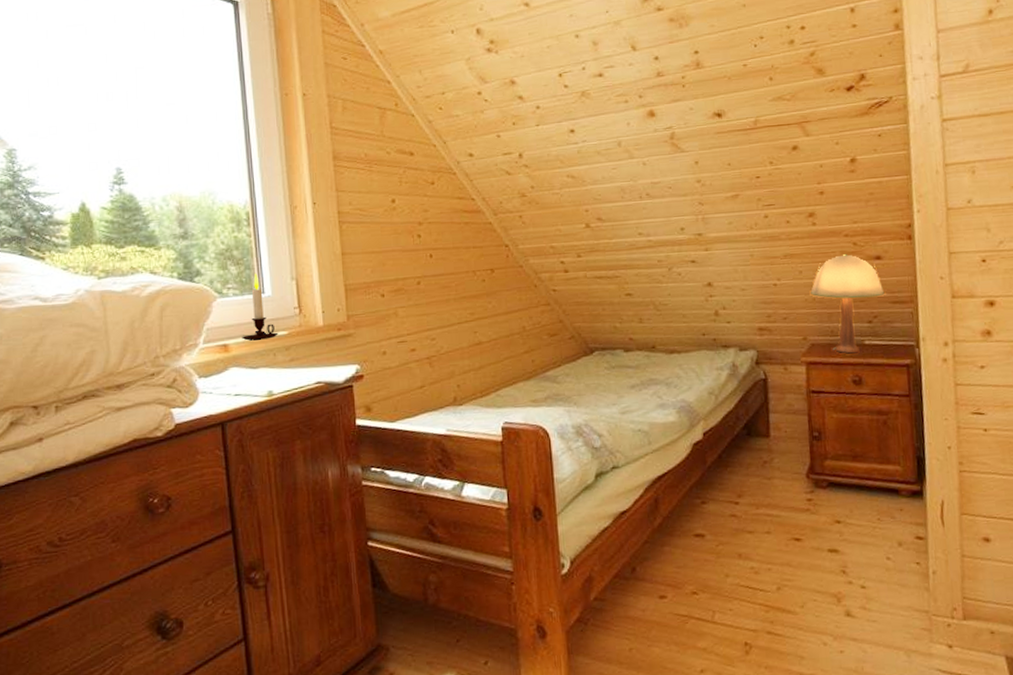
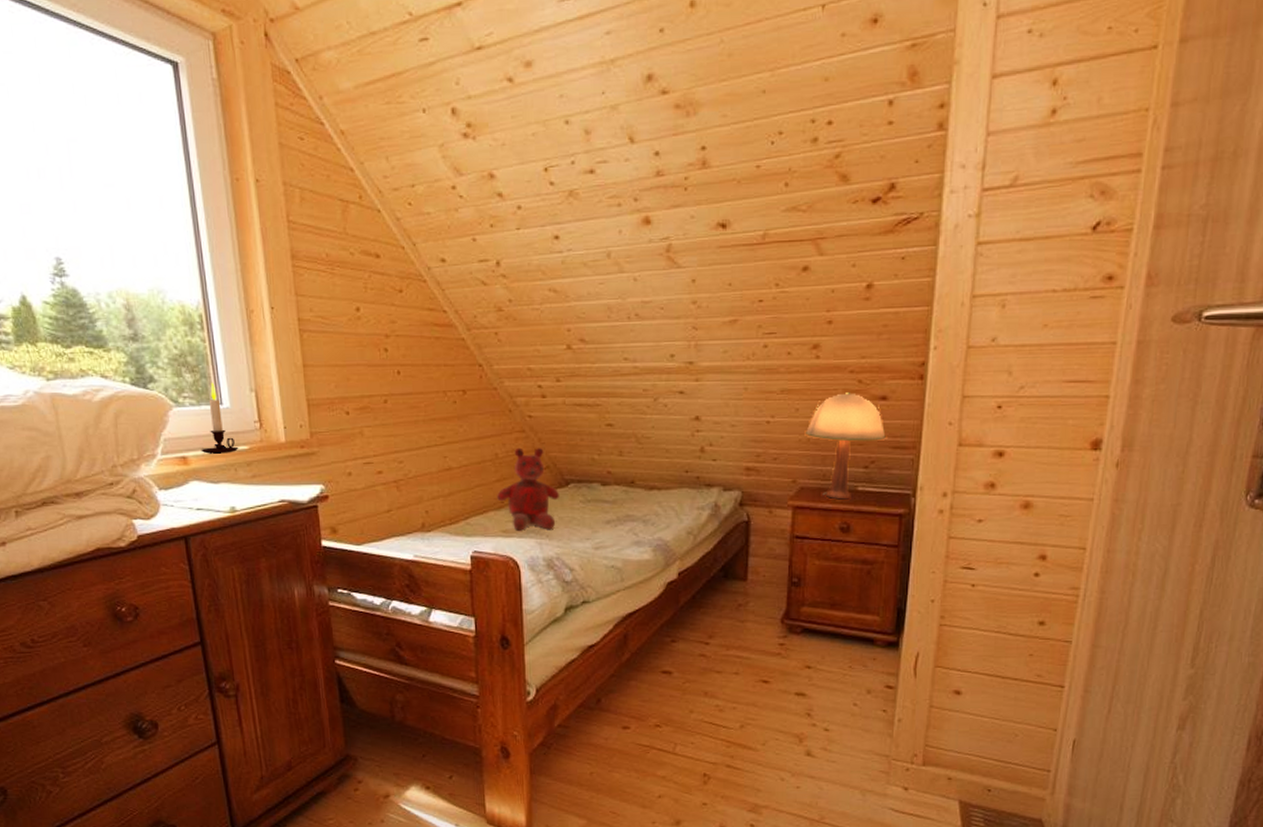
teddy bear: none [526,319,586,400] -> present [497,447,560,531]

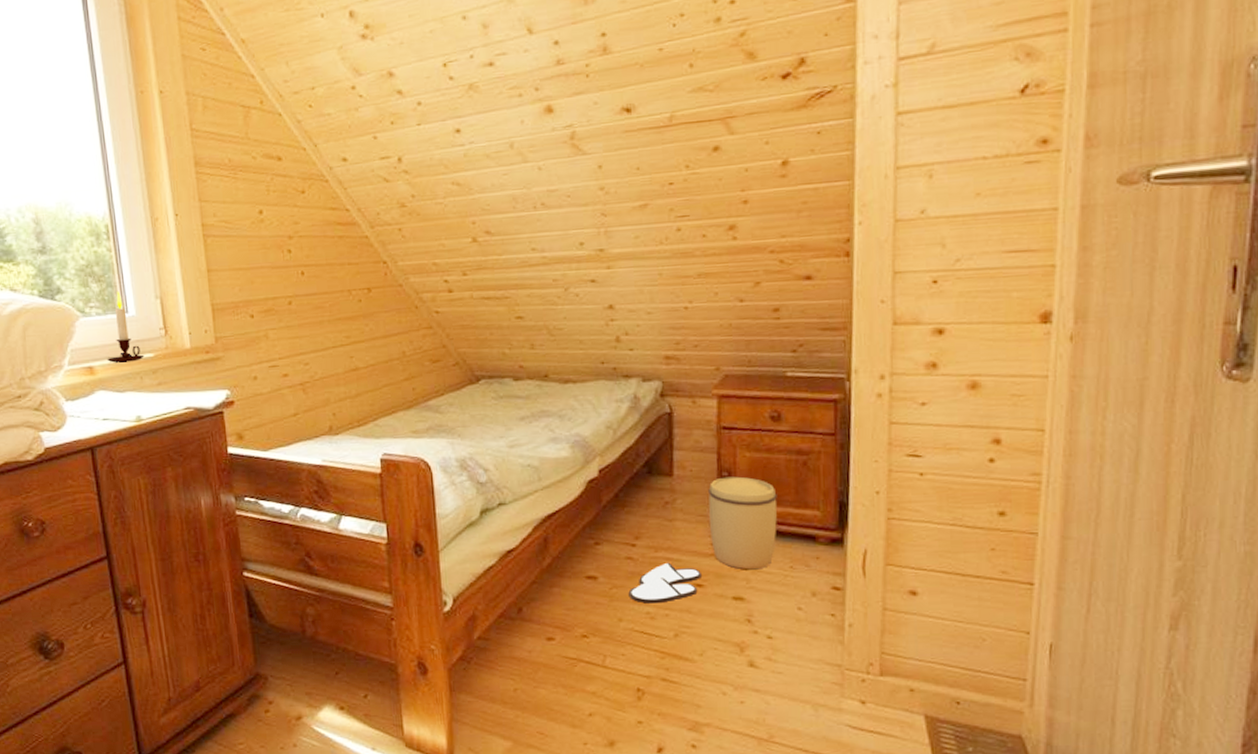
teddy bear: present [497,447,560,531] -> none [406,344,471,431]
slippers: none [700,660,768,697] -> present [628,562,701,603]
trash bin: none [777,582,842,669] -> present [708,476,778,570]
table lamp: present [806,393,886,500] -> none [727,273,814,387]

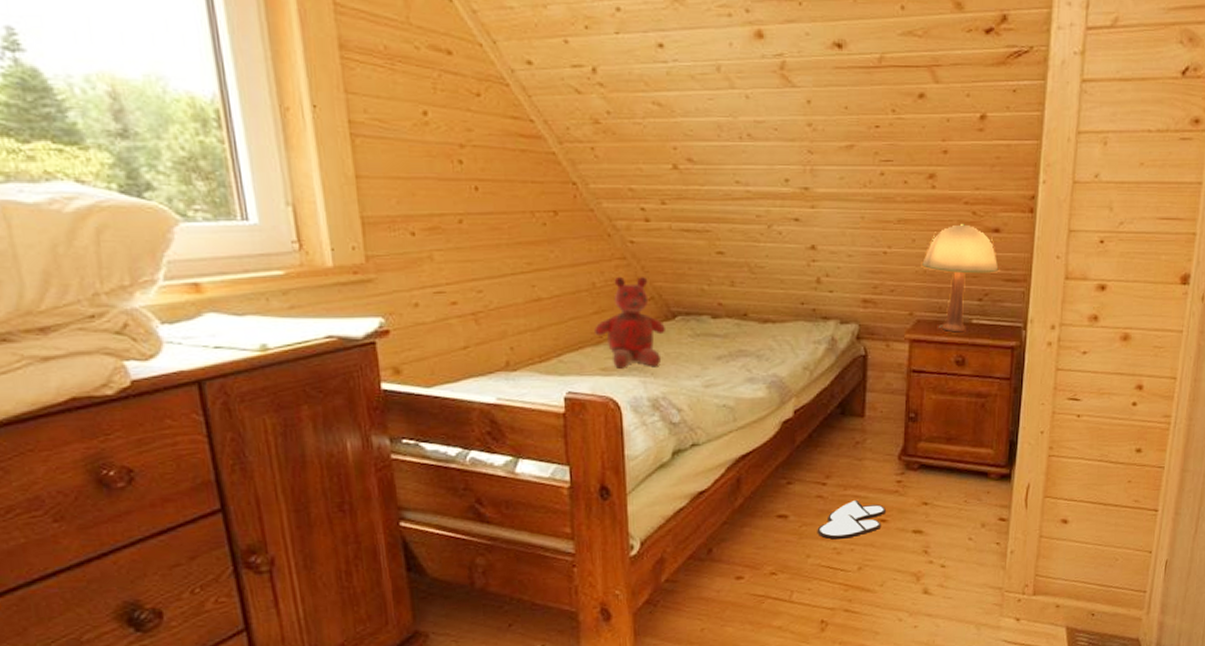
candle: present [107,290,145,363] -> none [219,192,271,280]
teddy bear: none [406,344,471,431] -> present [595,276,667,369]
trash bin: present [708,476,778,570] -> none [895,417,957,505]
table lamp: none [727,273,814,387] -> present [922,224,999,333]

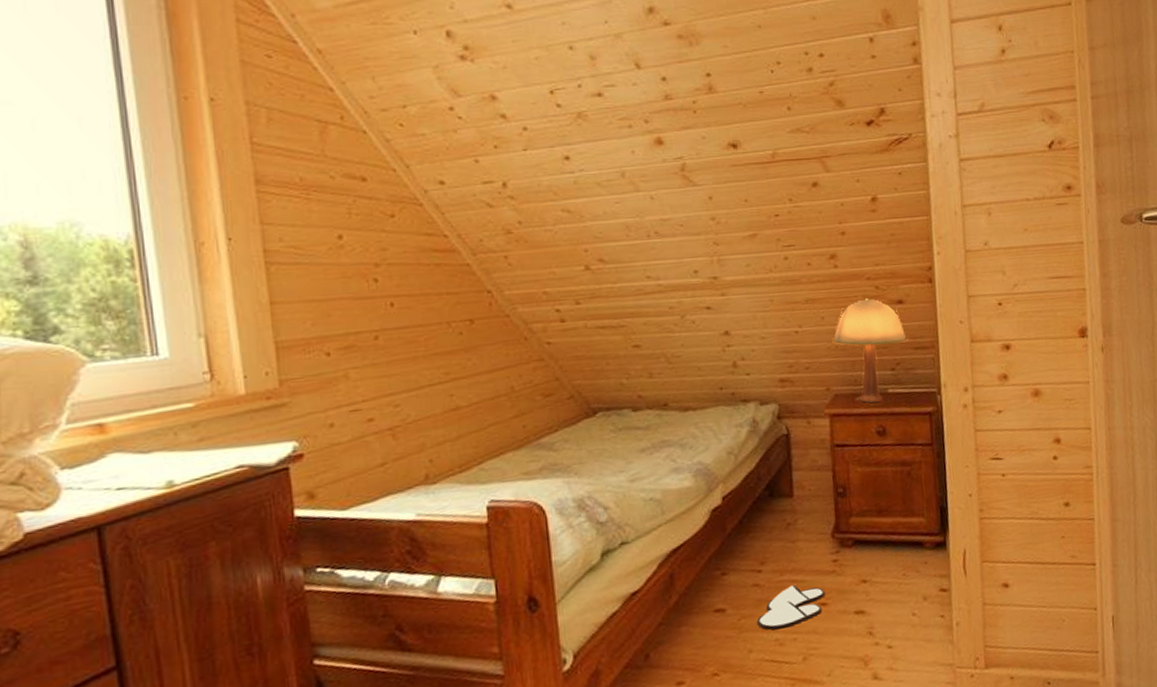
teddy bear: present [595,276,667,369] -> none [515,376,588,471]

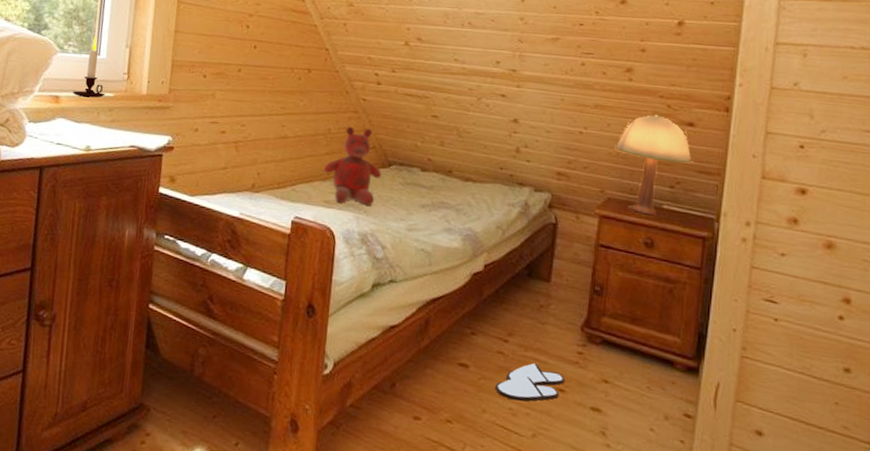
candle: none [126,328,181,418] -> present [73,35,105,98]
teddy bear: none [515,376,588,471] -> present [324,126,382,206]

